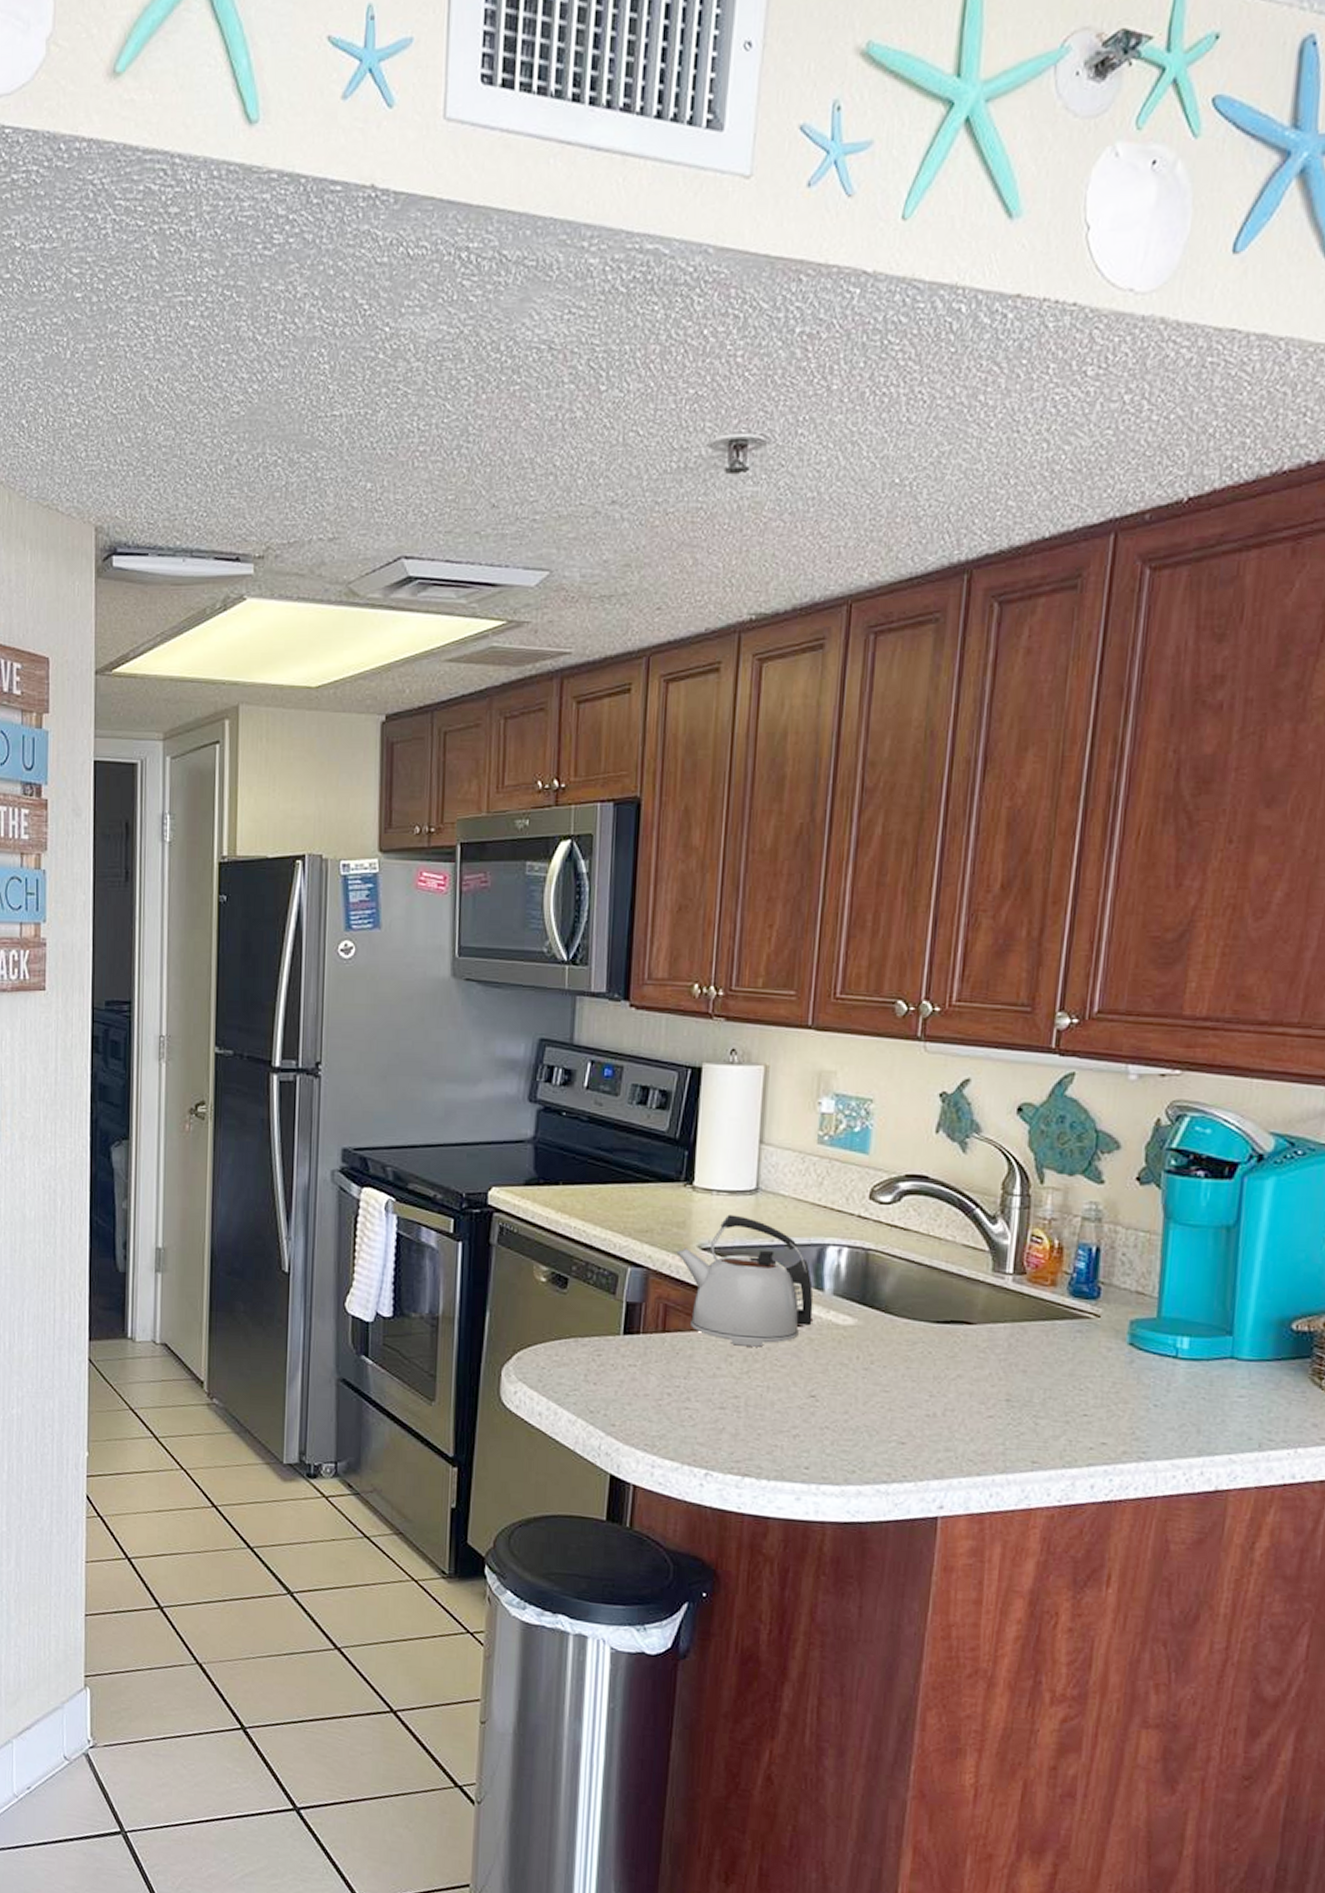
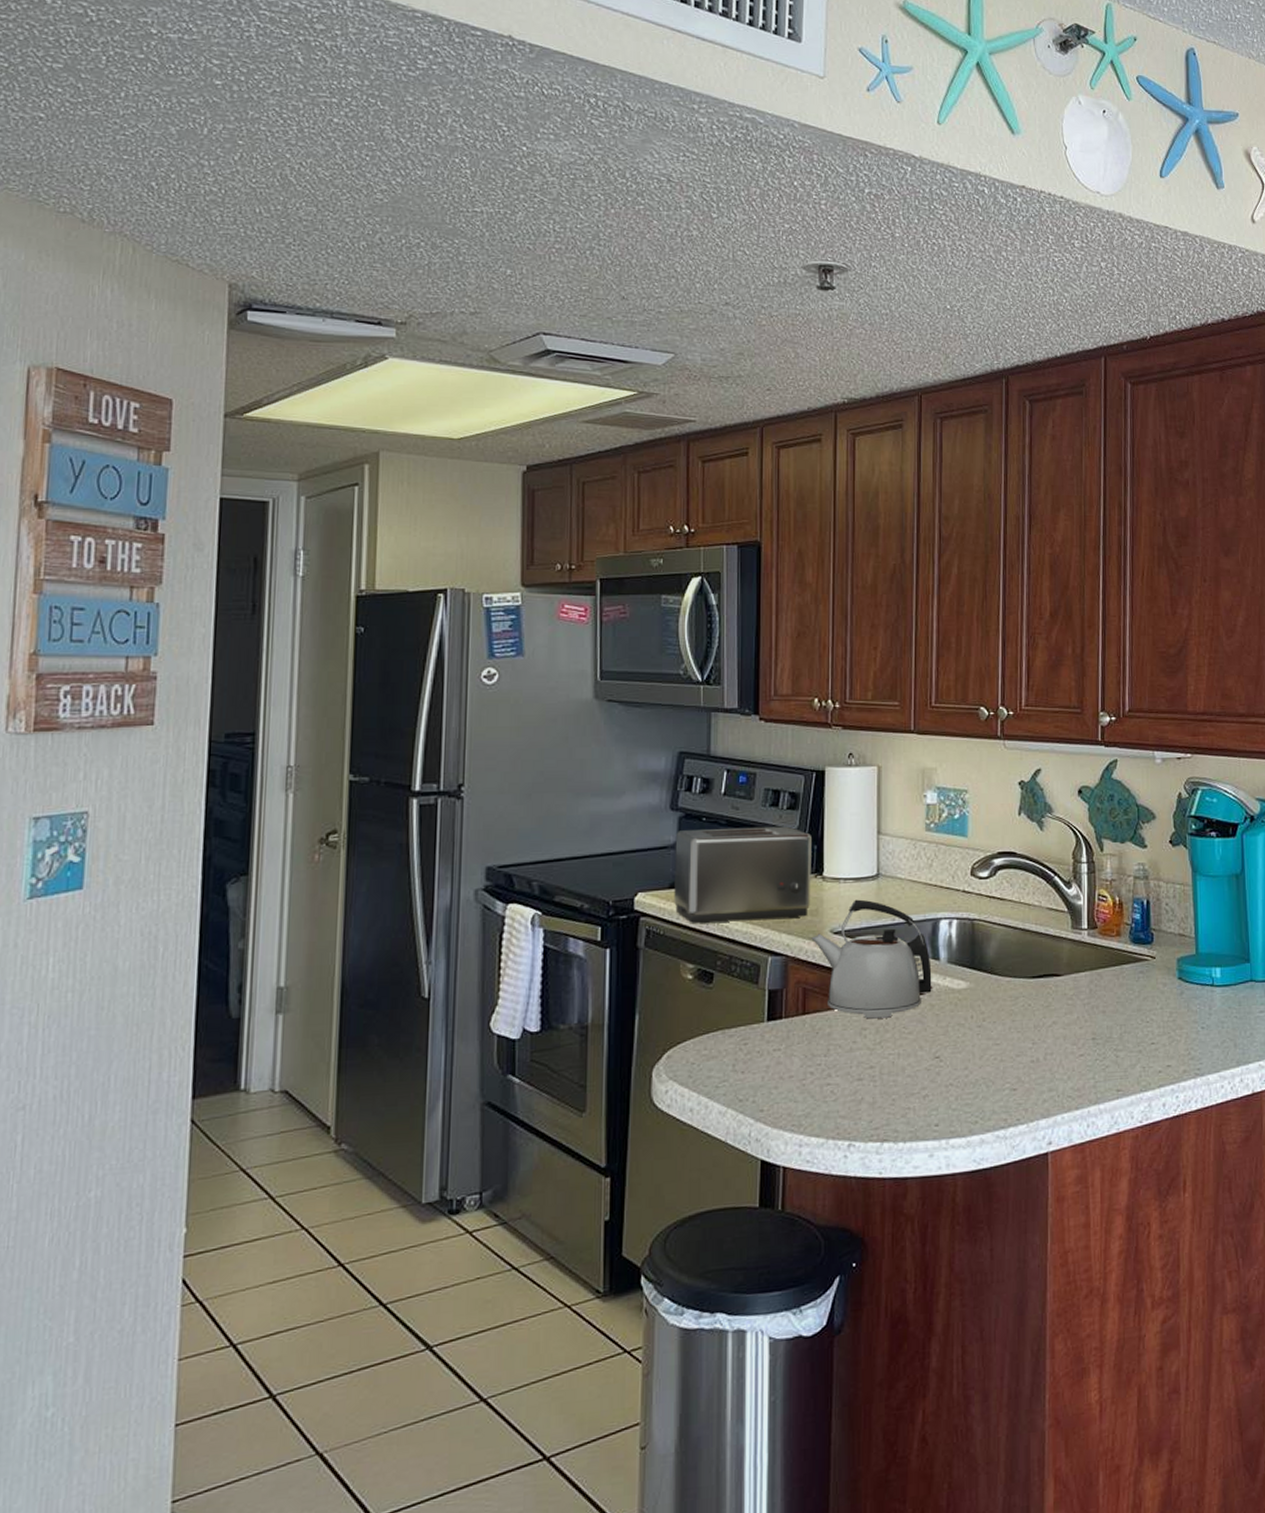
toaster: none [529,1124,682,1229] -> present [674,826,811,924]

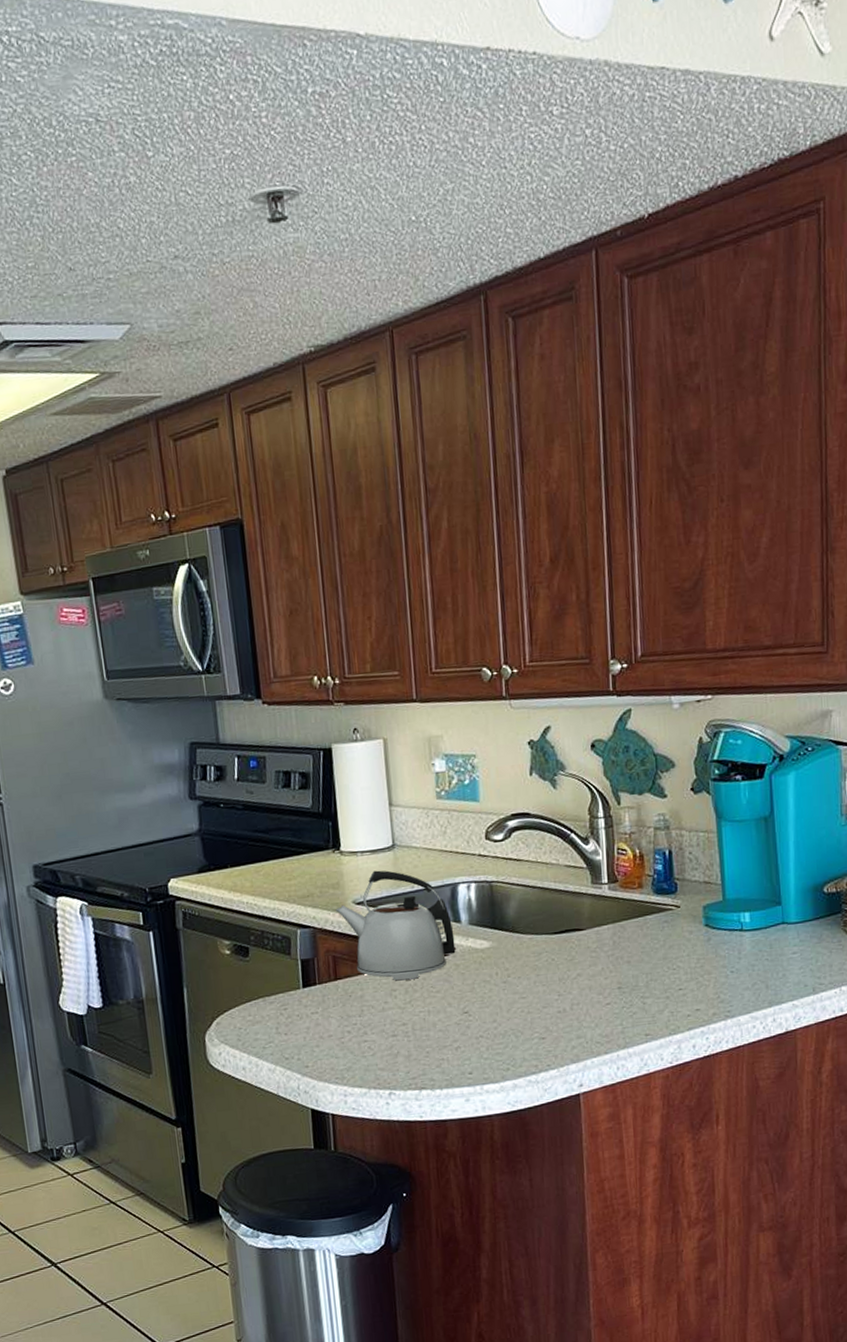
toaster: present [674,826,811,924] -> none [197,805,331,904]

